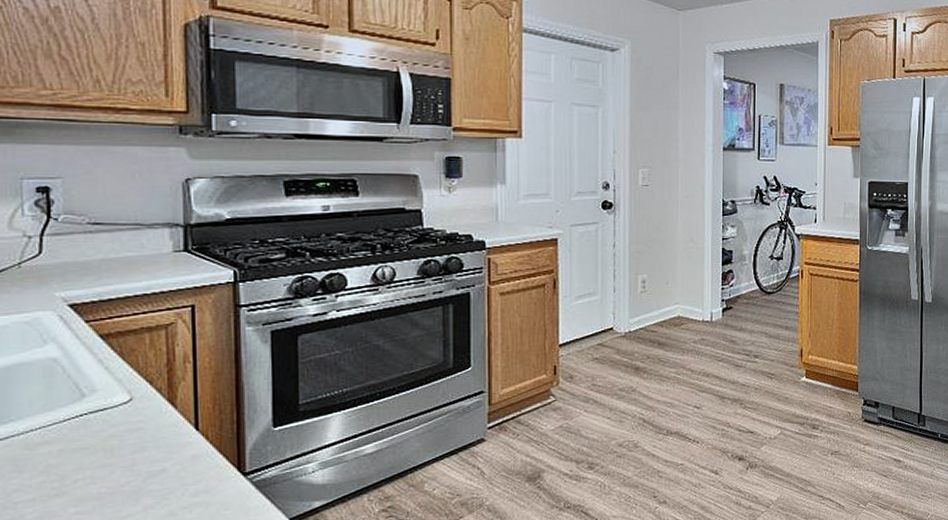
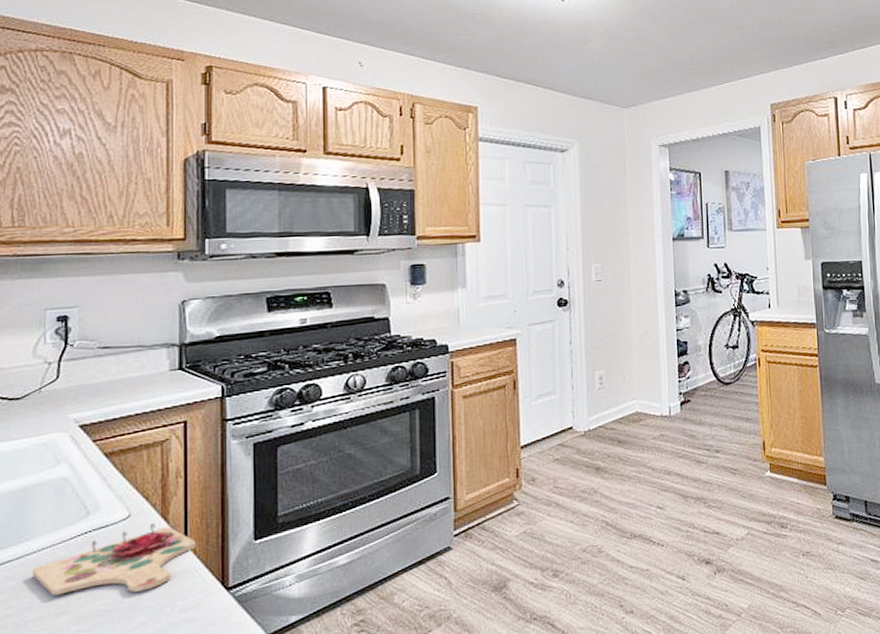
cutting board: none [19,407,209,478] -> present [32,522,197,596]

